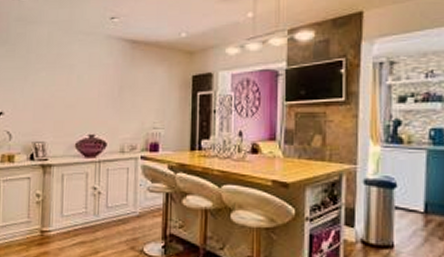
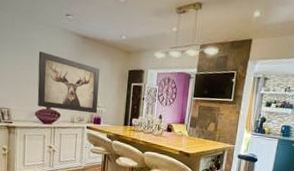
wall art: none [78,66,155,138] -> present [37,51,100,114]

